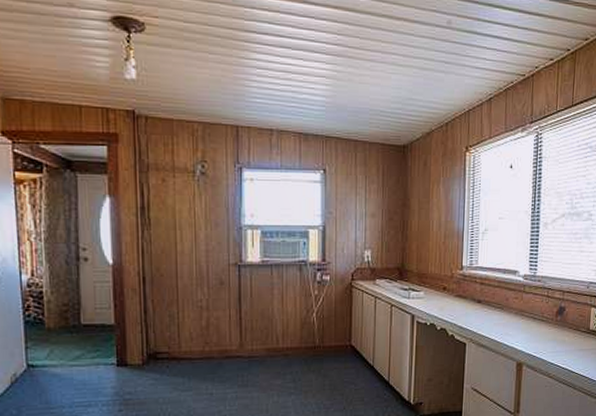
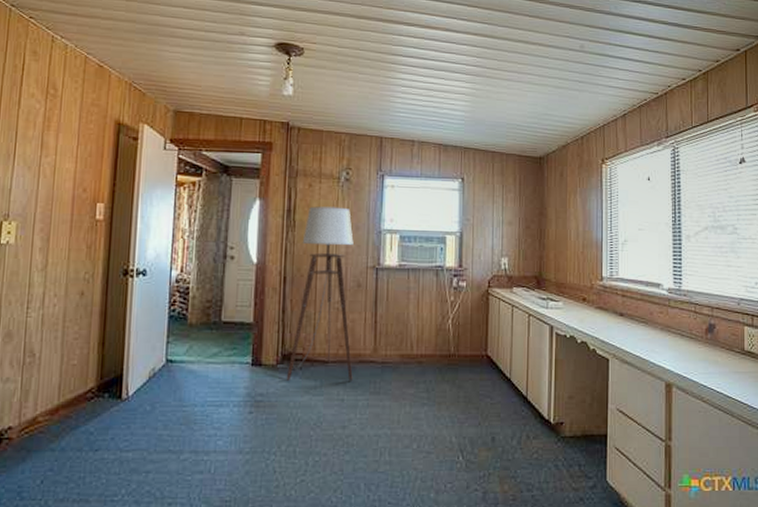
floor lamp: none [142,203,220,379] -> present [276,206,354,381]

